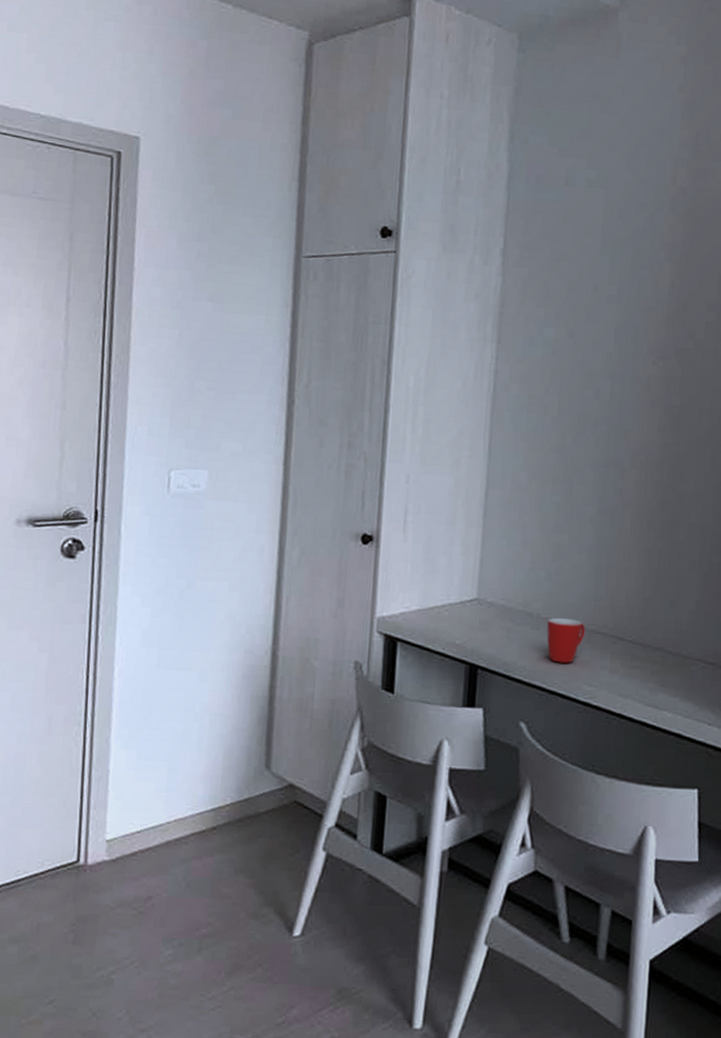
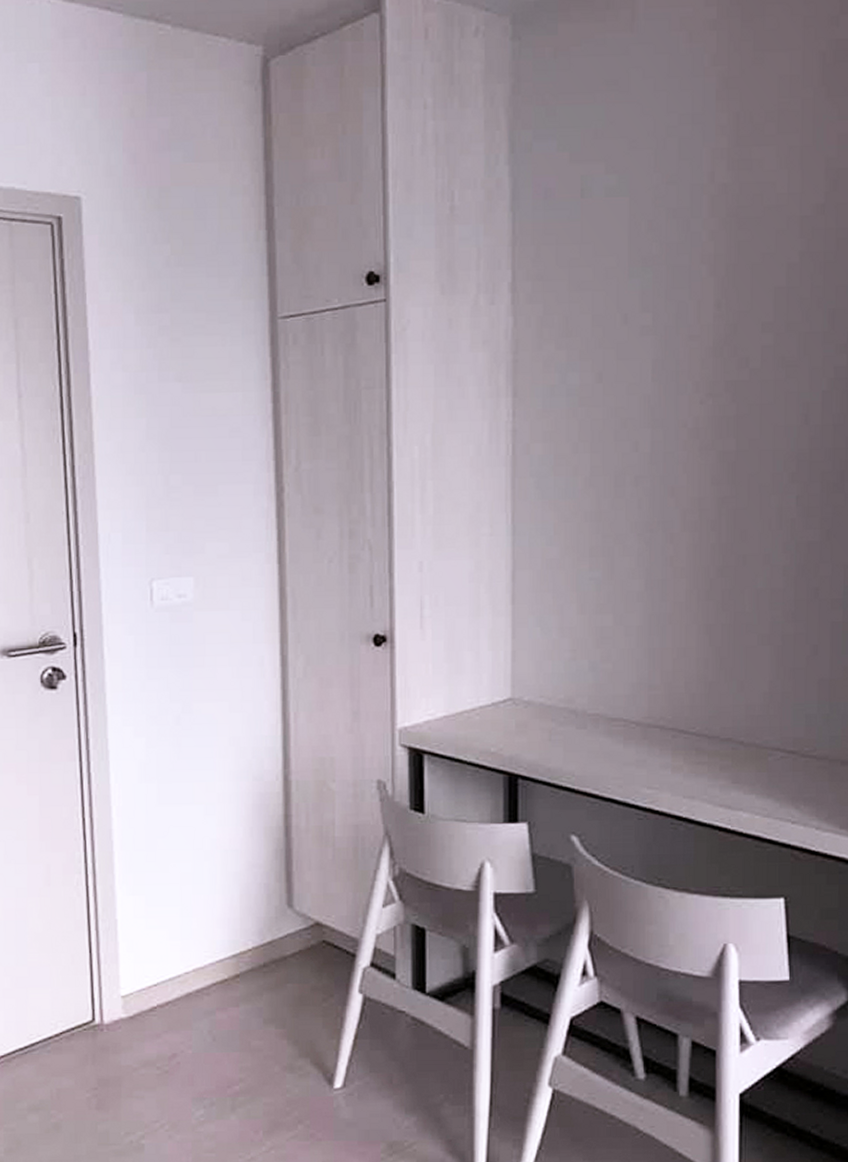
mug: present [547,618,586,663] -> none [595,713,640,765]

